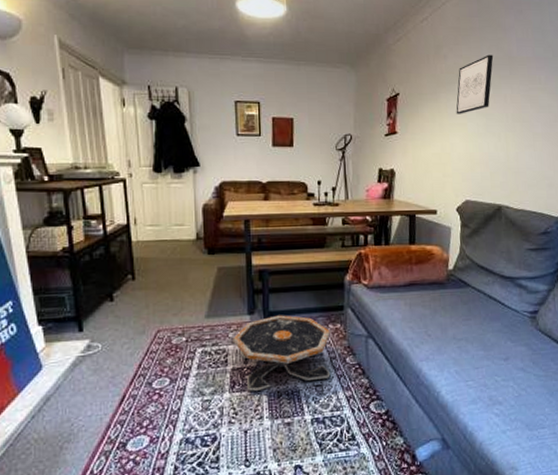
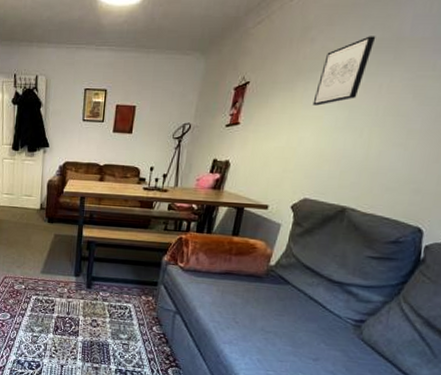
side table: present [233,315,331,391] -> none [60,280,142,340]

